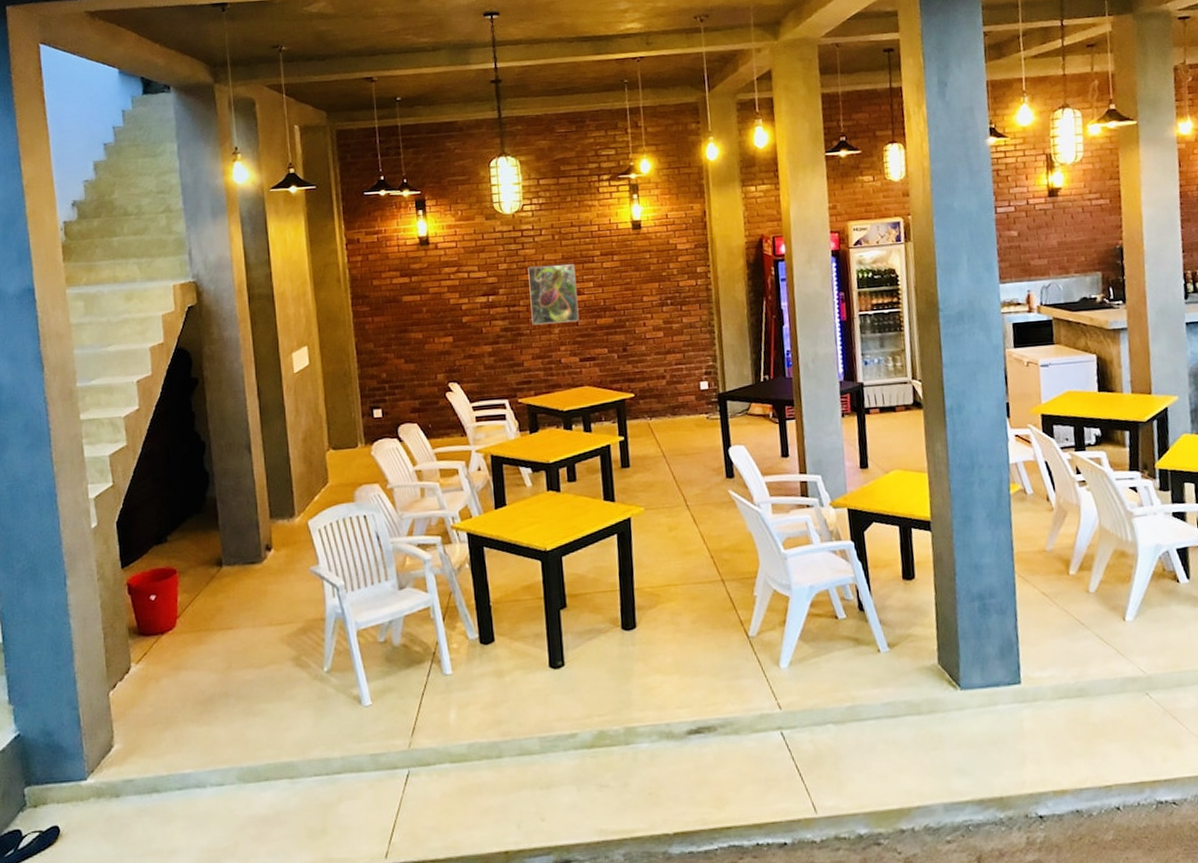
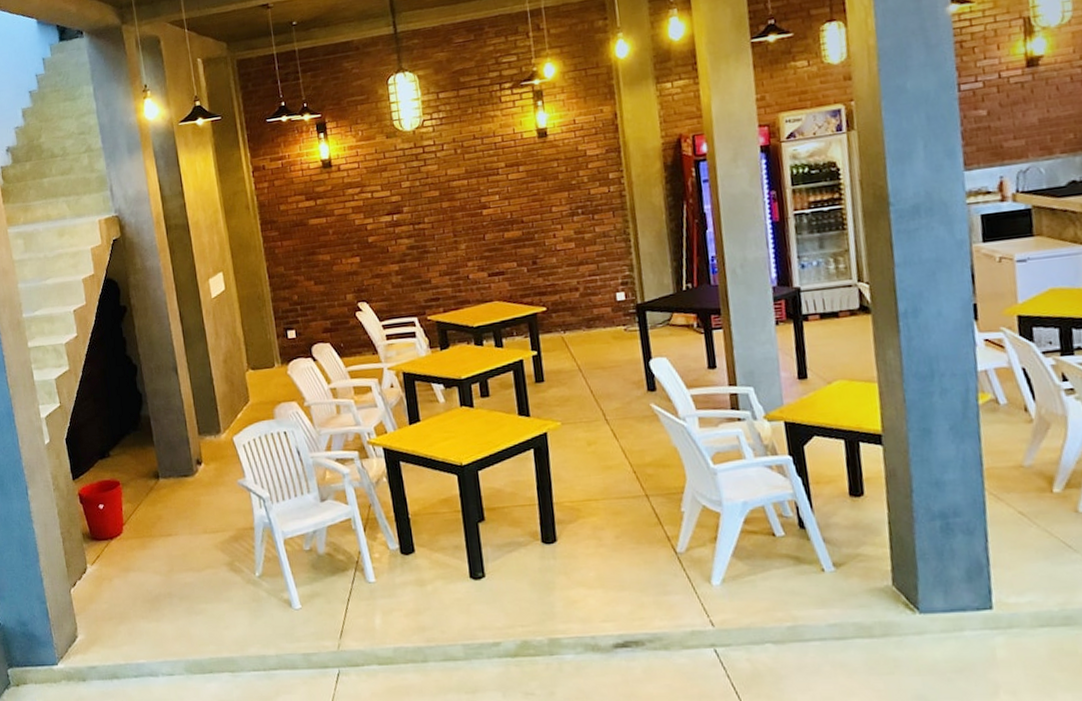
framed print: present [528,264,579,325] -> none [431,178,486,242]

